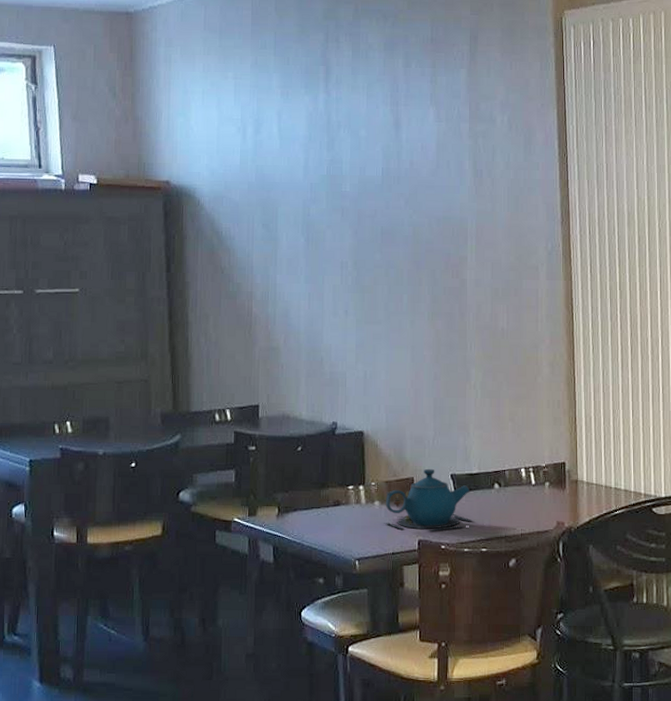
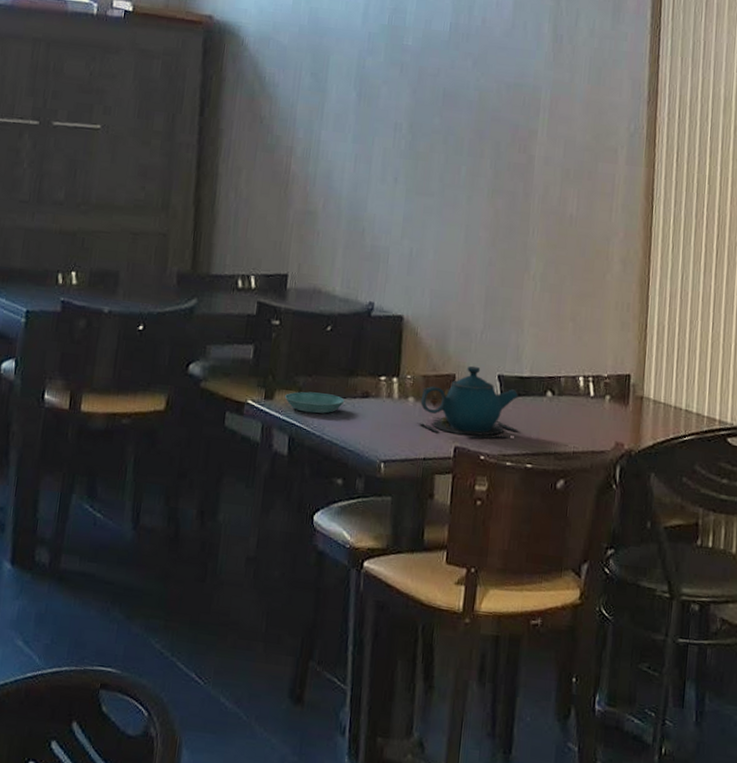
saucer: none [265,506,319,524] -> present [284,391,345,414]

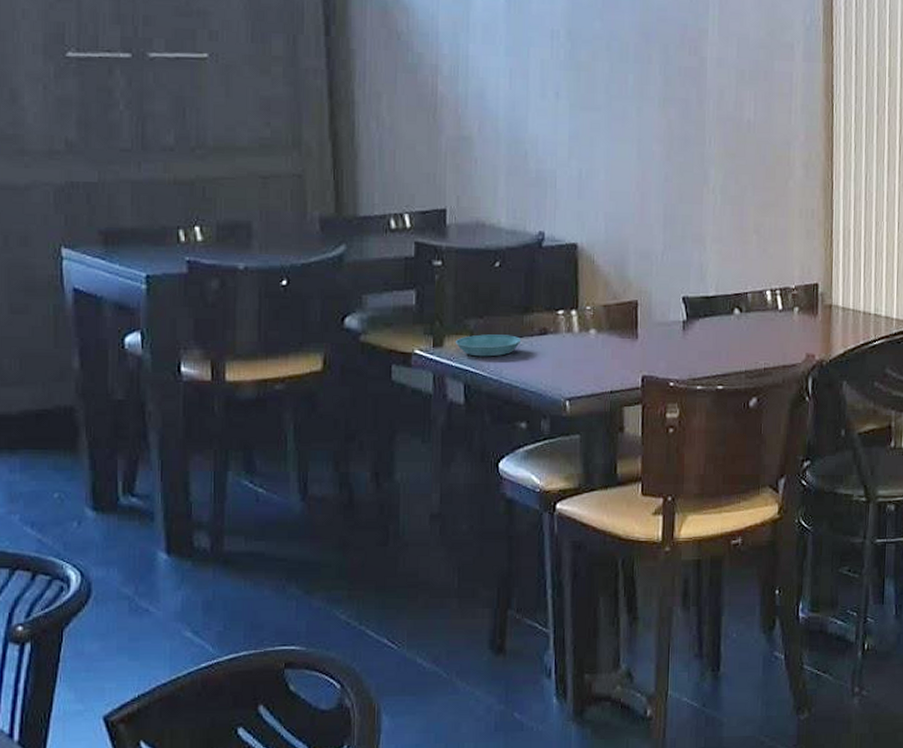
teapot: present [417,365,521,439] -> none [601,290,710,365]

